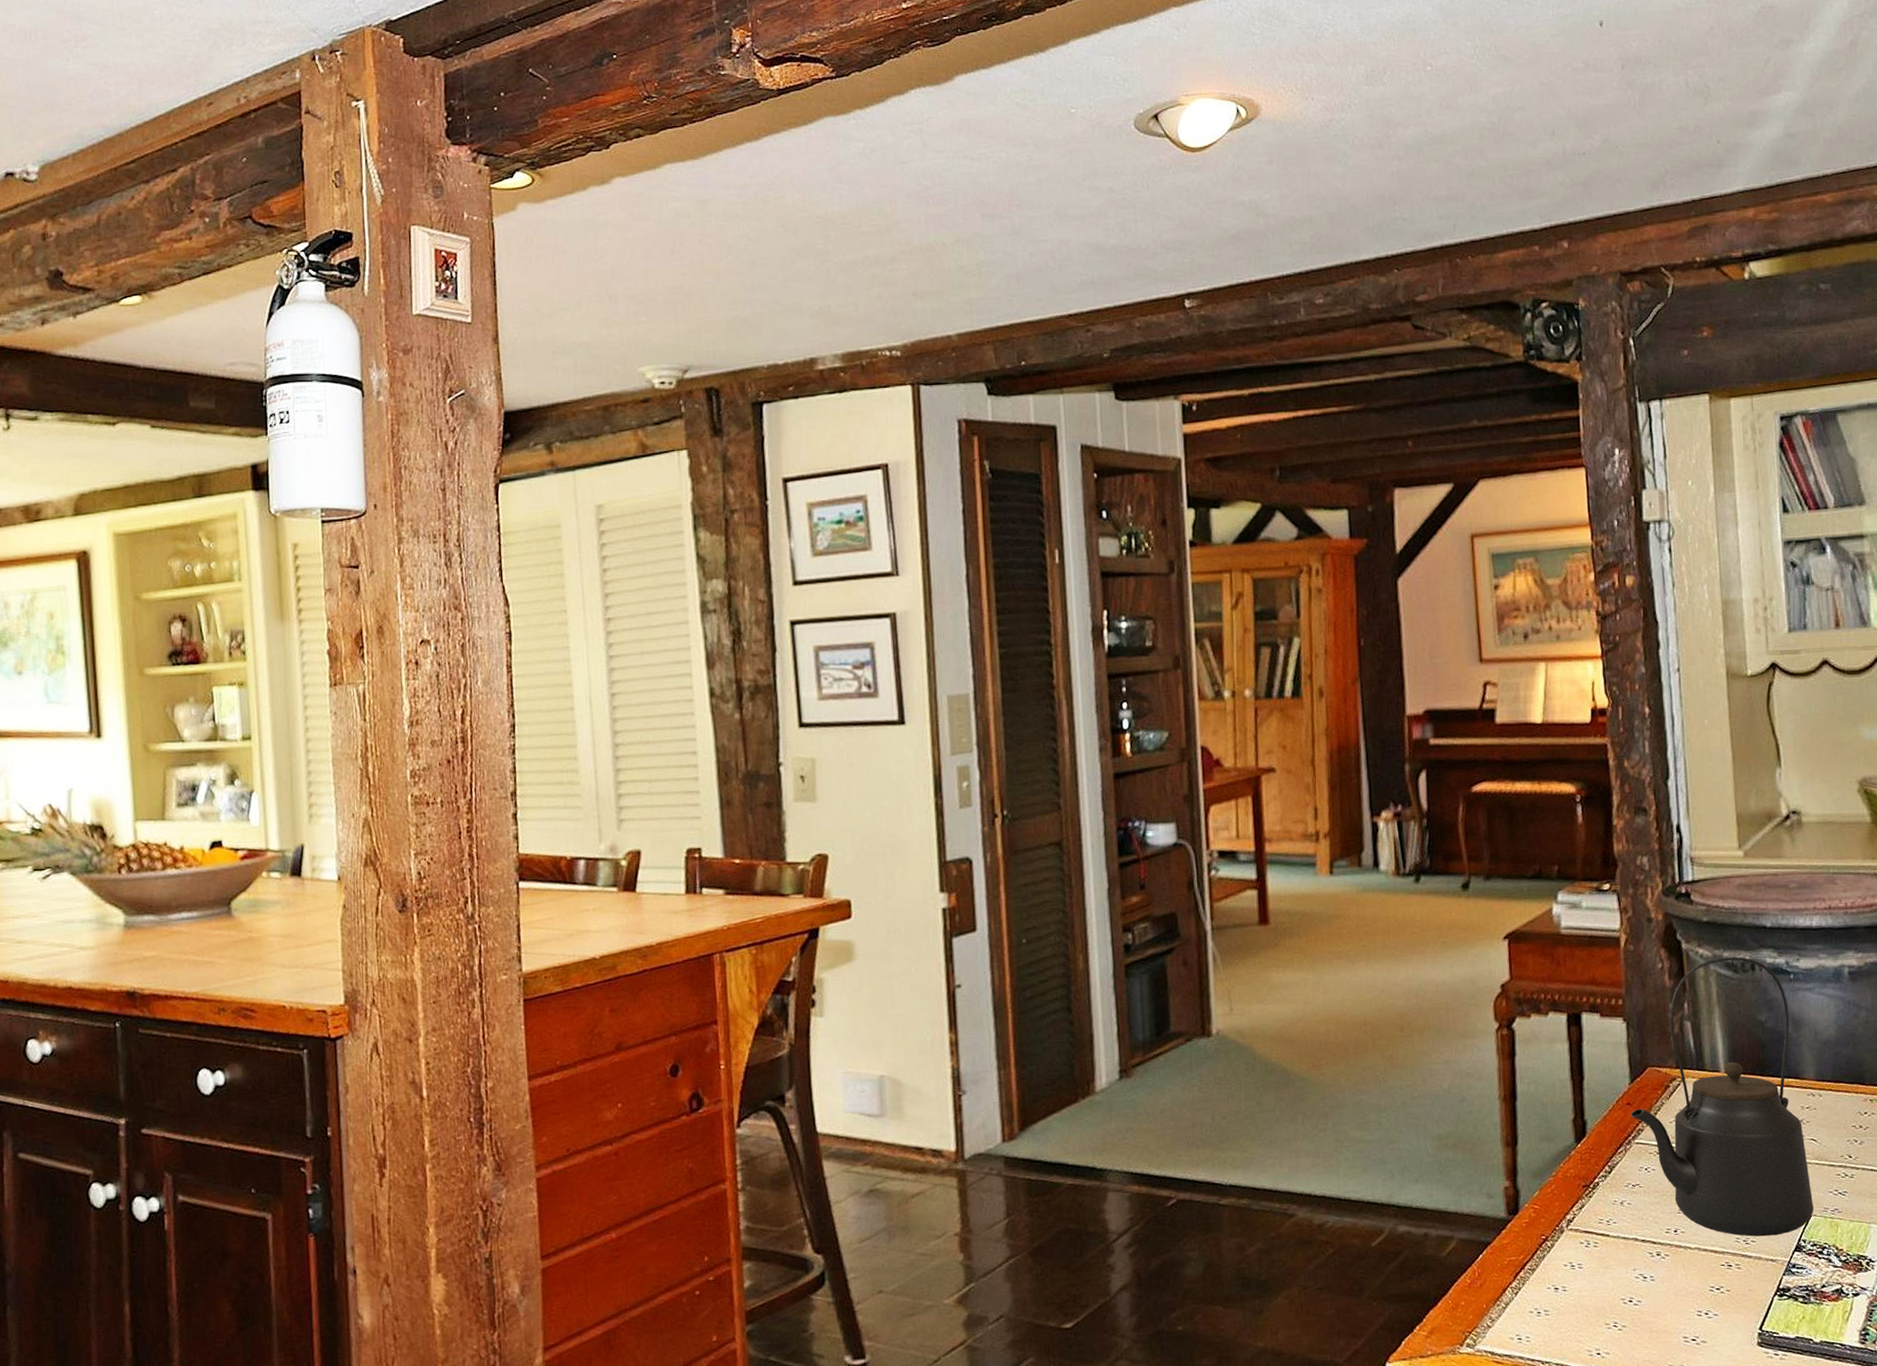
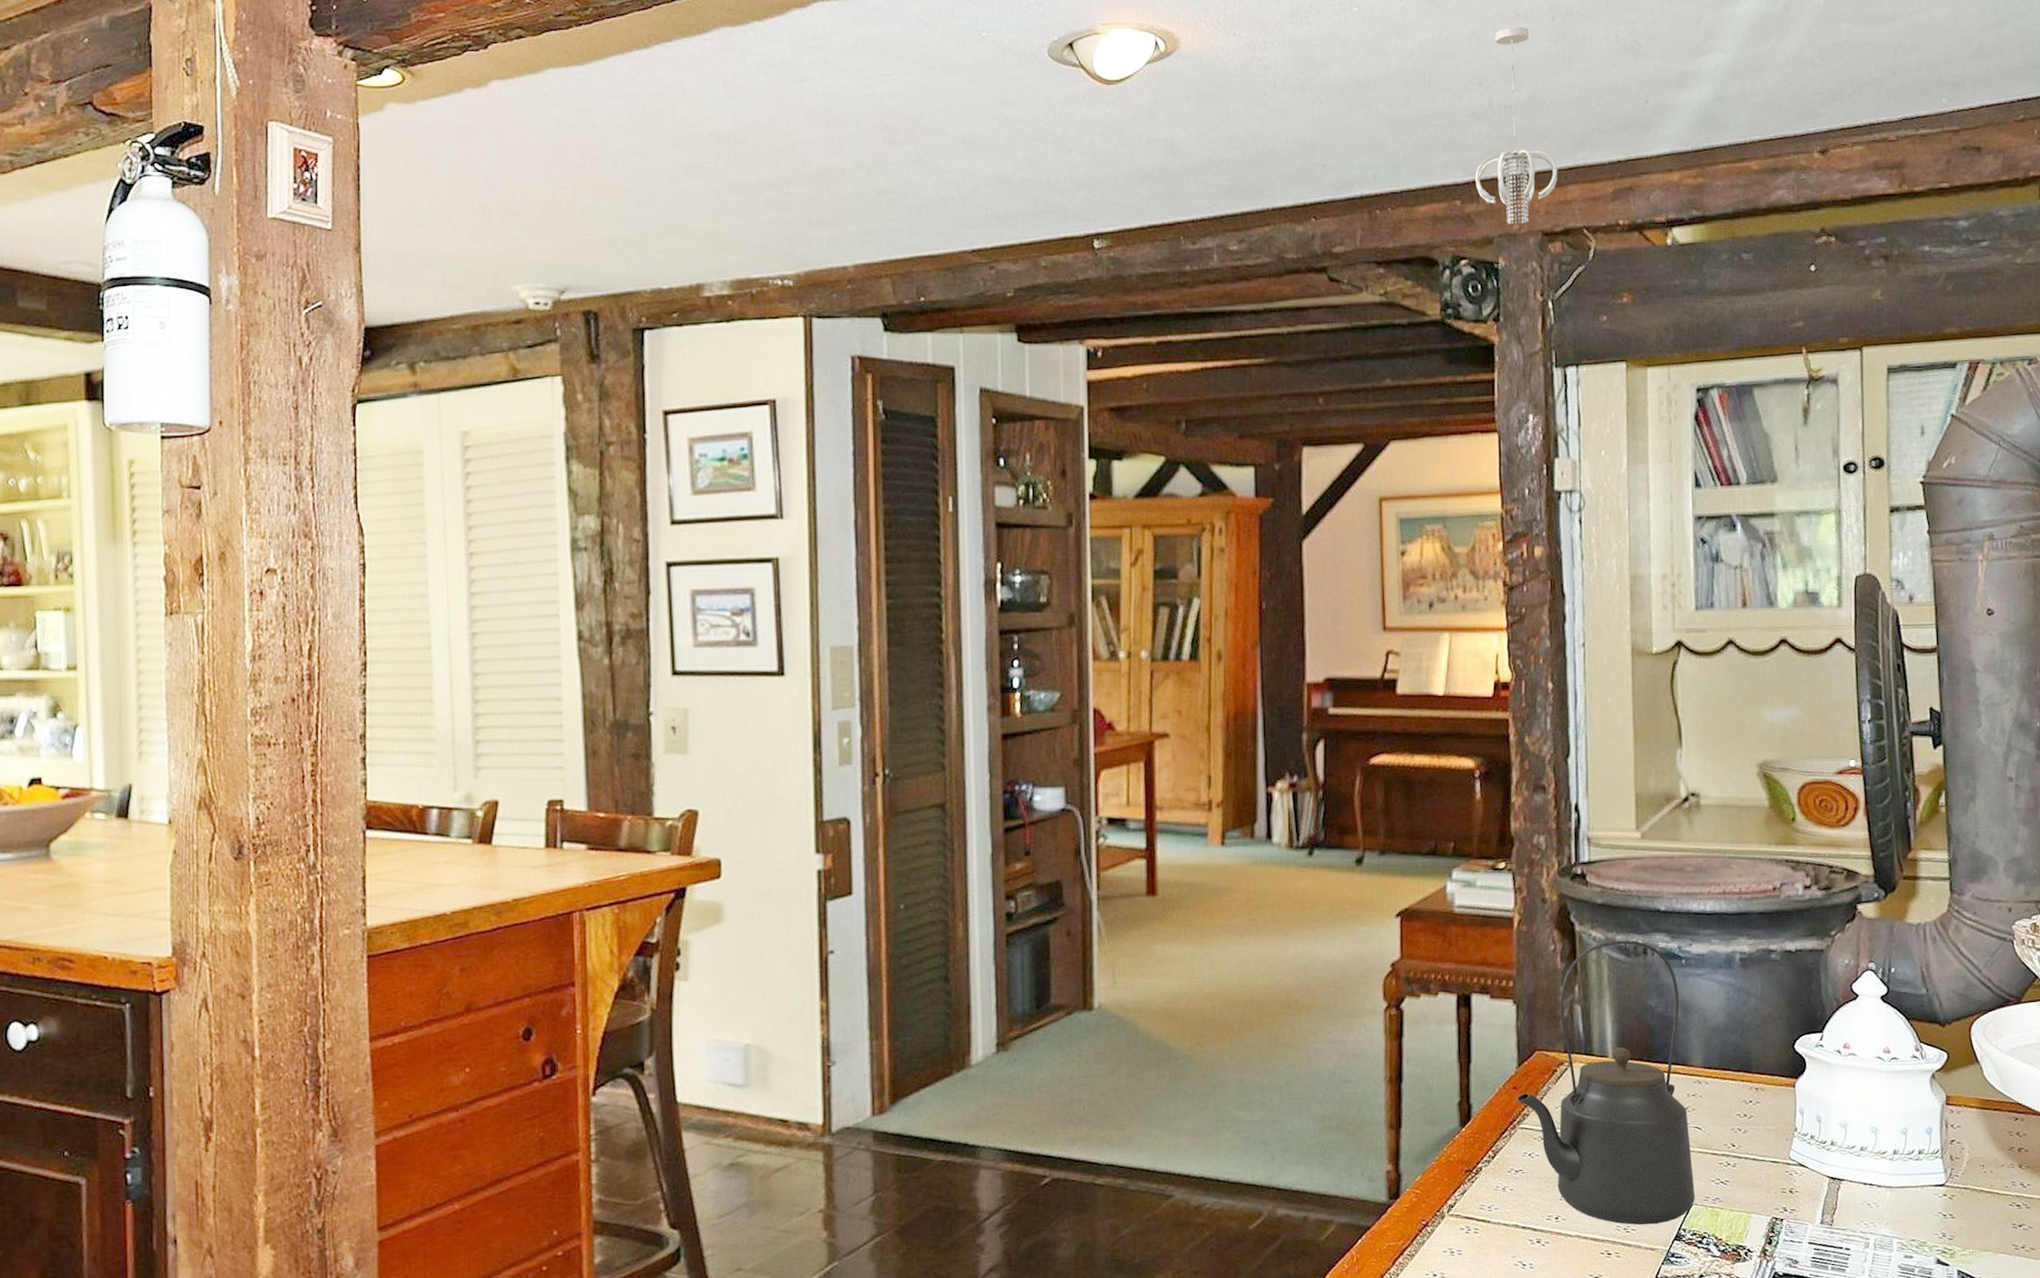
pendant light: none [1552,77,1634,267] -> present [1475,27,1558,225]

